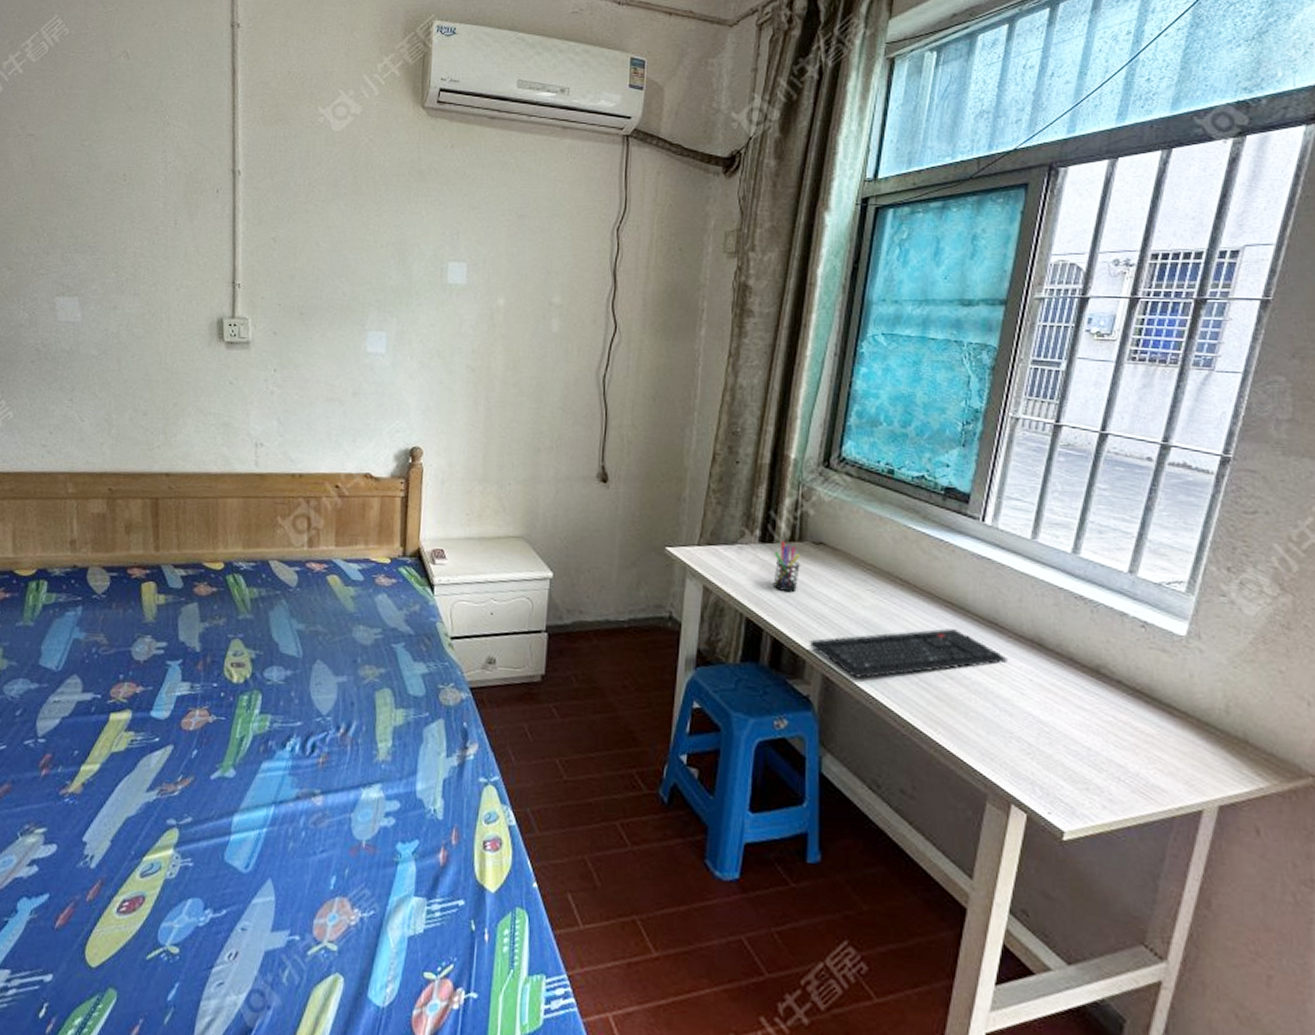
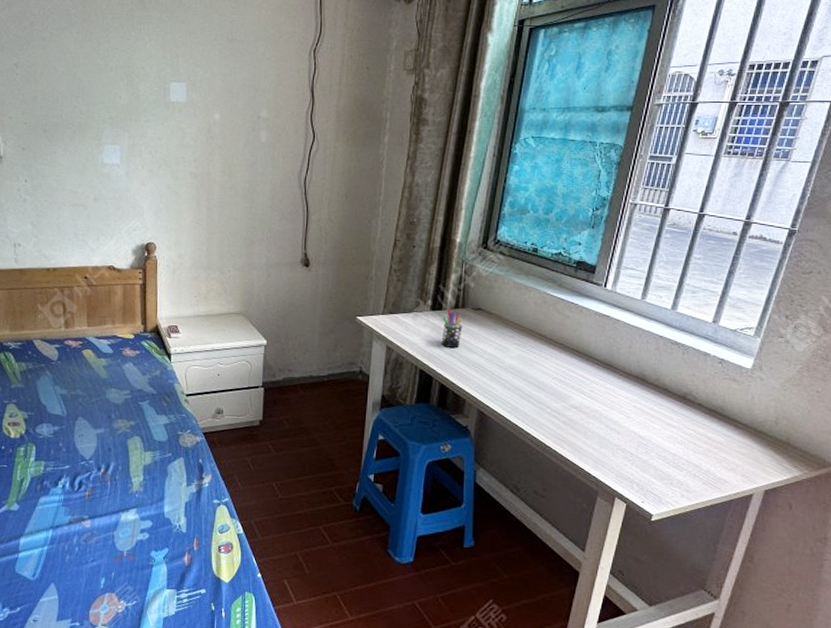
keyboard: present [810,628,1008,678] -> none [469,371,618,411]

